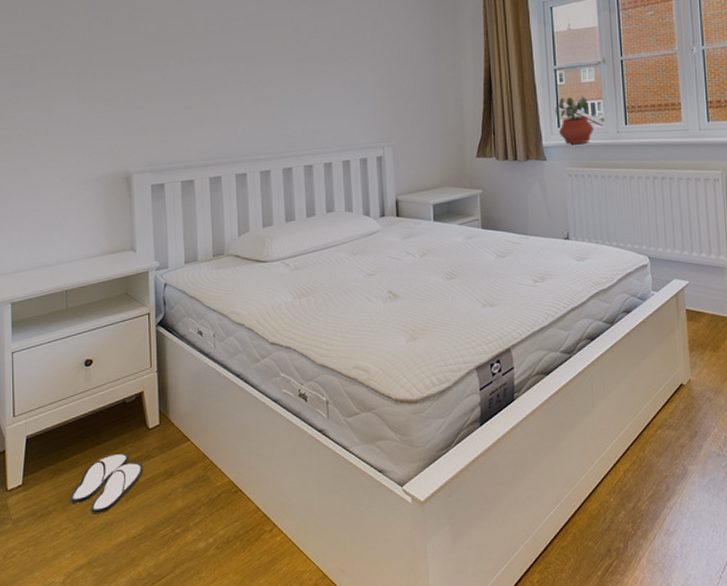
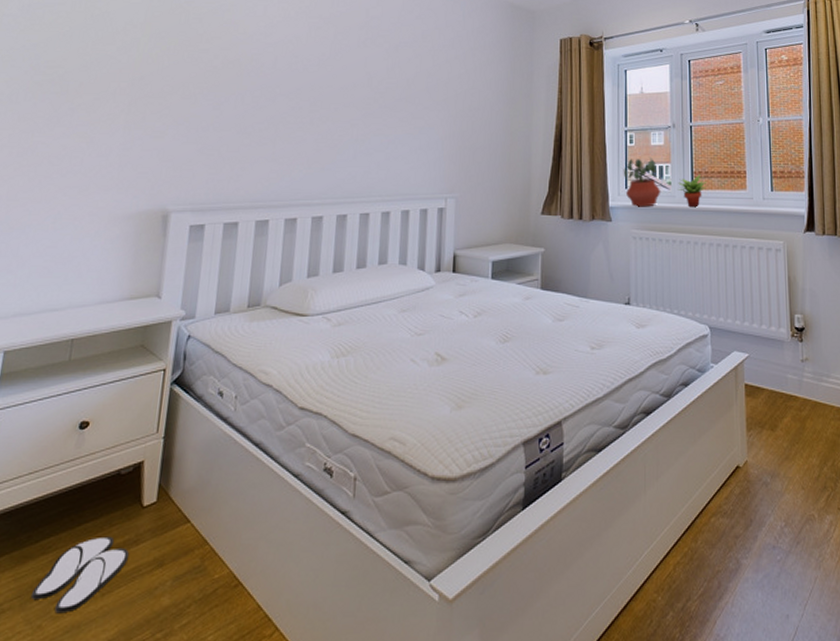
succulent plant: none [611,108,641,143] -> present [678,174,707,208]

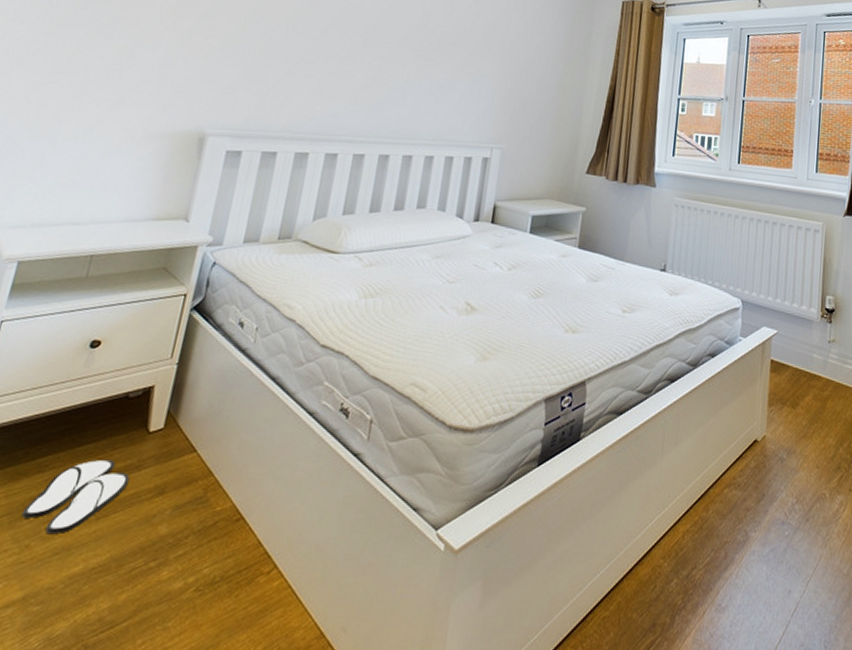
potted plant: present [623,158,661,207] -> none [671,127,708,177]
succulent plant: present [678,174,707,208] -> none [724,148,754,181]

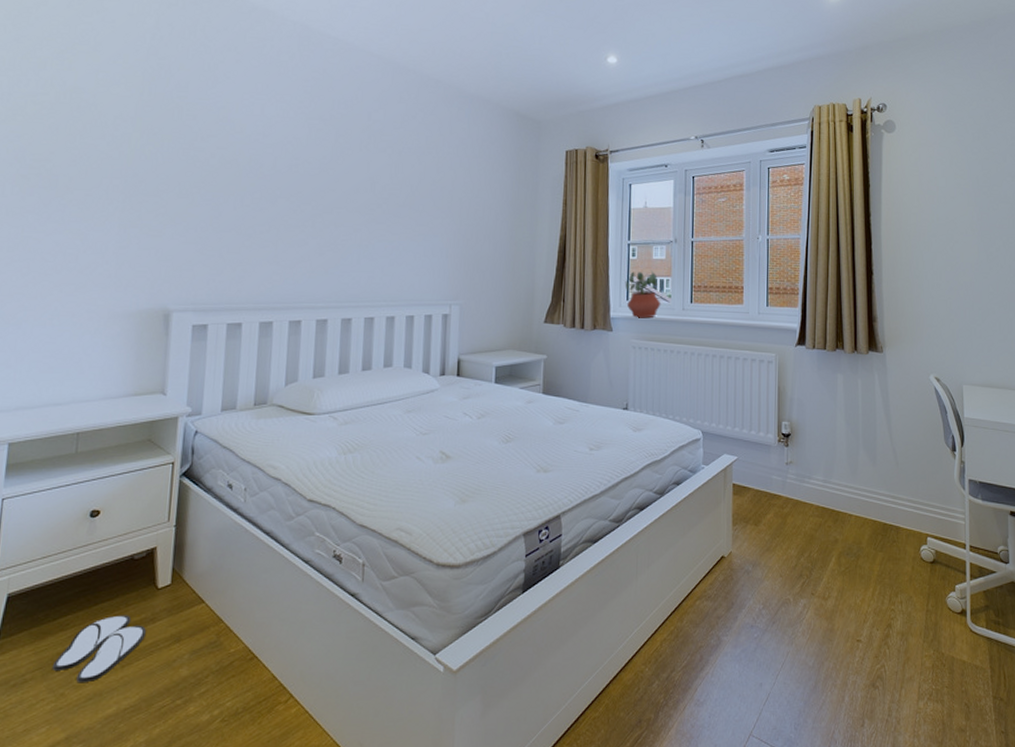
potted plant: none [671,127,708,177] -> present [625,271,661,319]

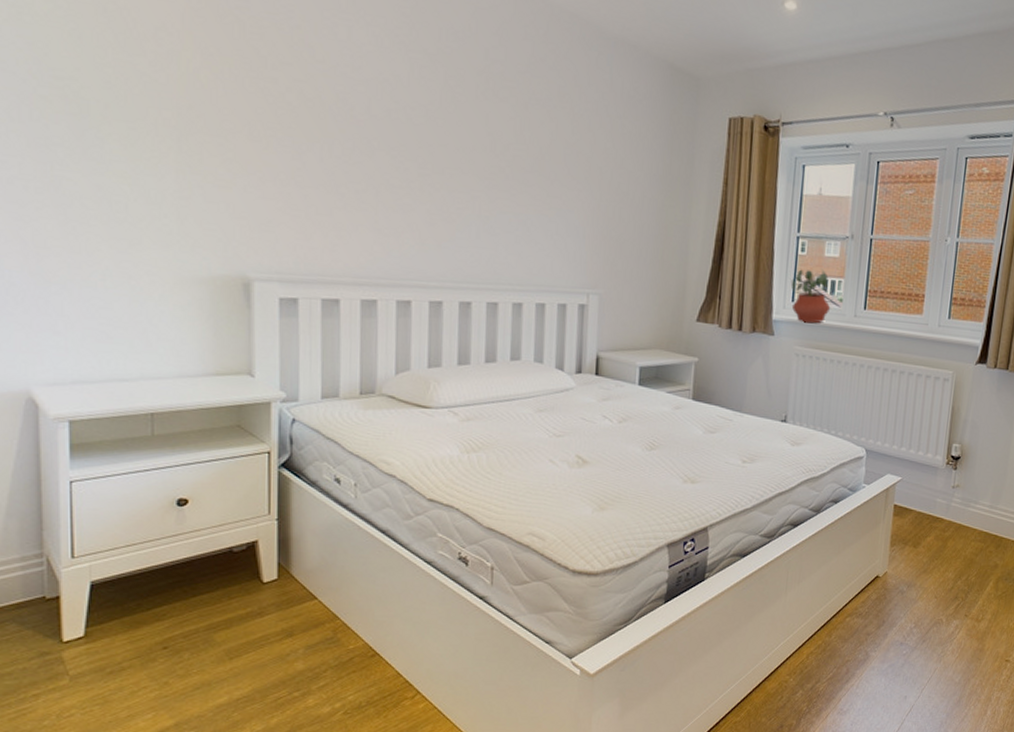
slippers: present [53,615,146,683] -> none [153,607,253,673]

